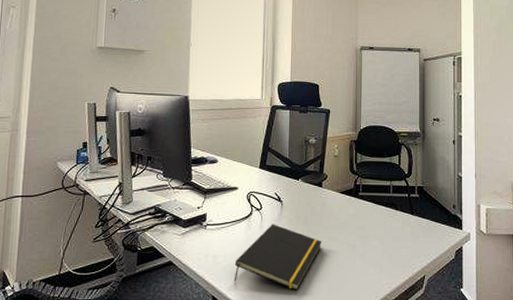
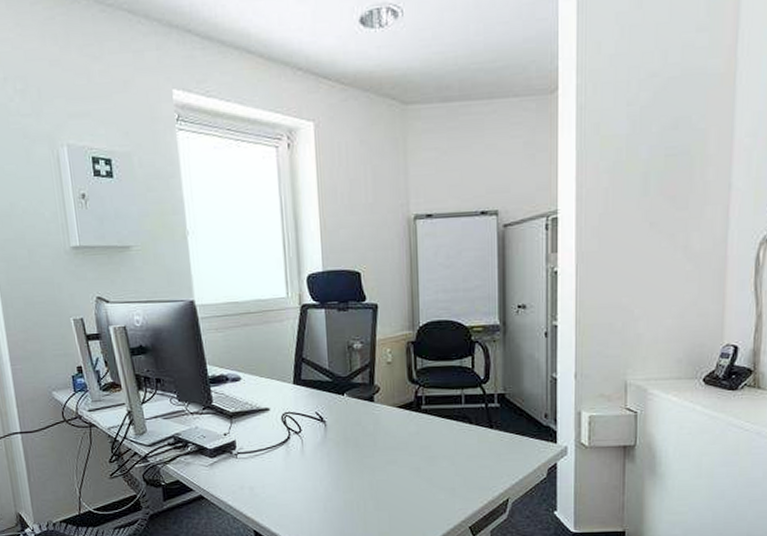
notepad: present [234,224,322,291] -> none [276,448,378,521]

